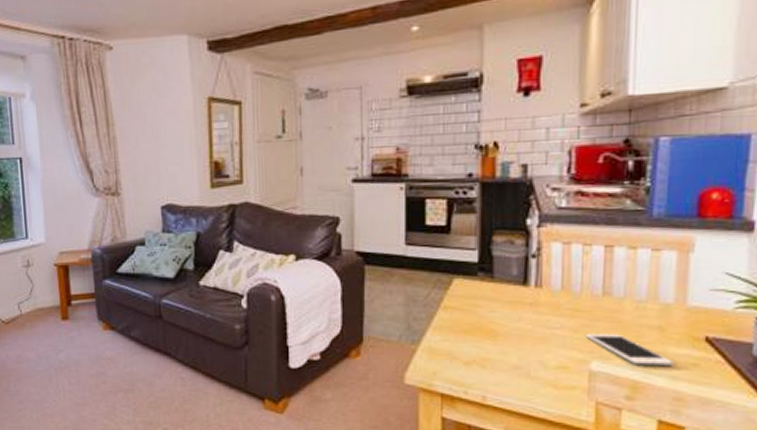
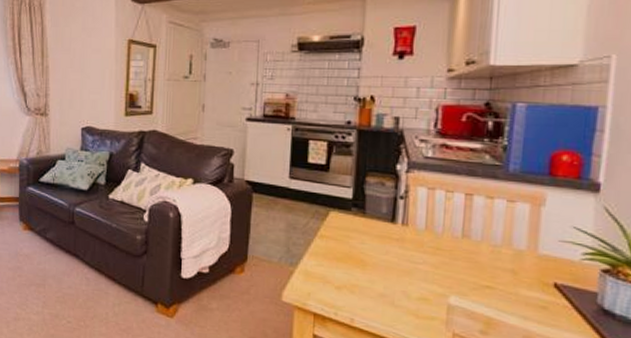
cell phone: present [586,334,674,365] -> none [446,271,525,306]

